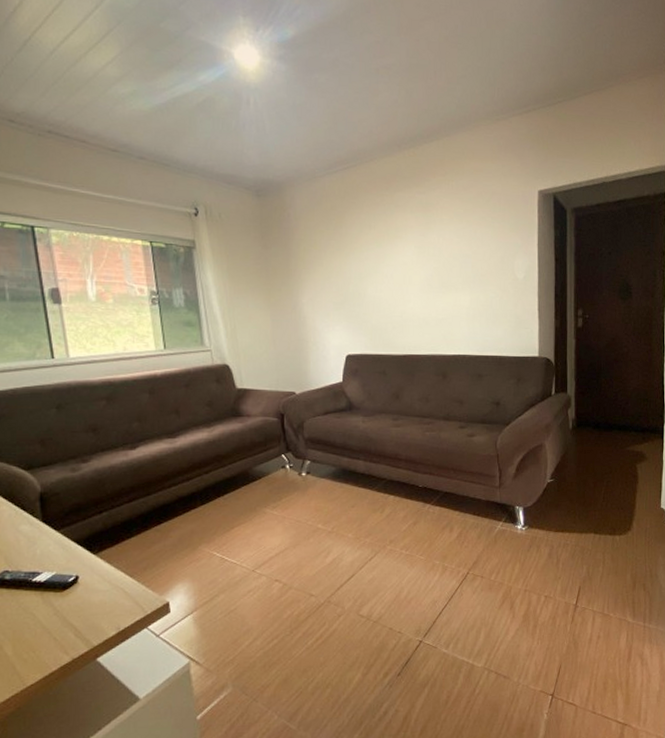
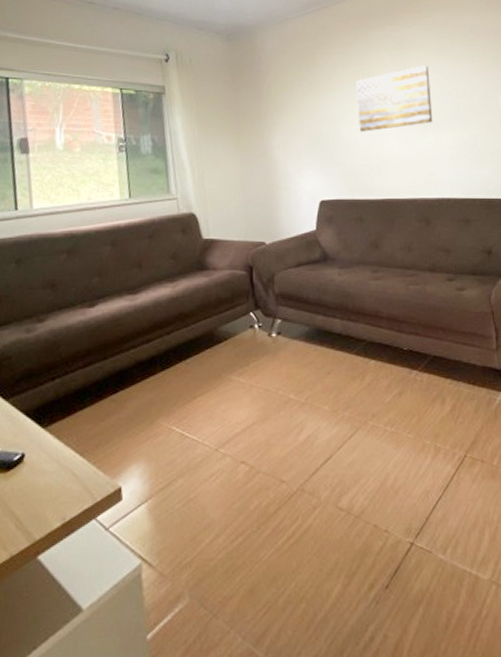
wall art: none [382,229,453,292] -> present [356,66,433,132]

